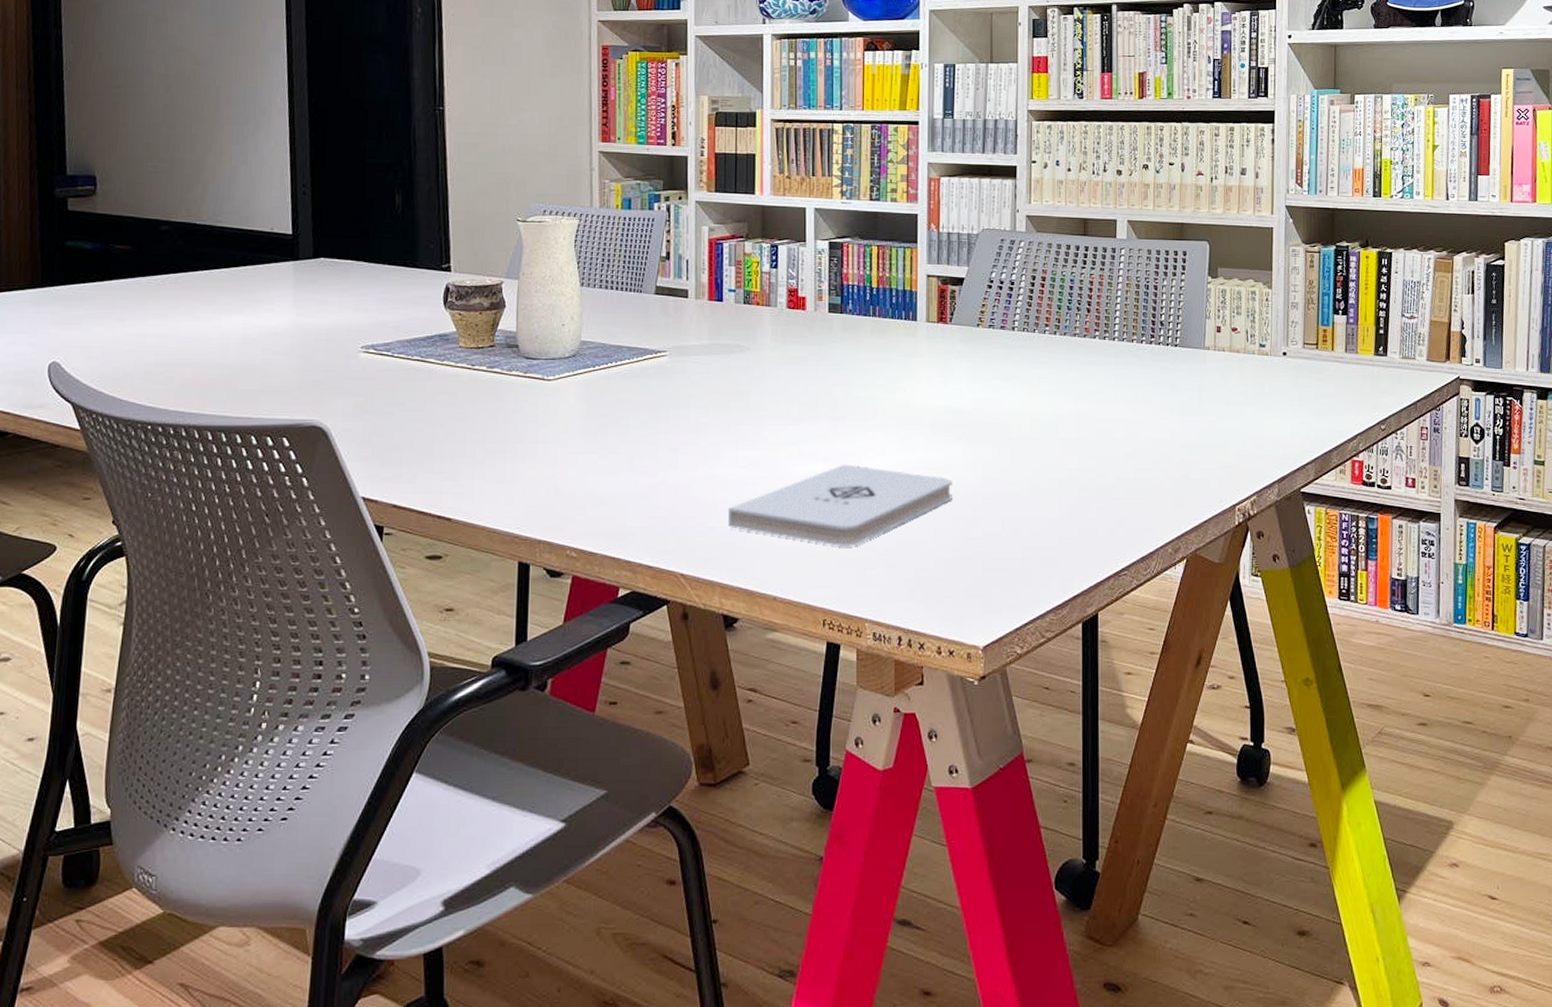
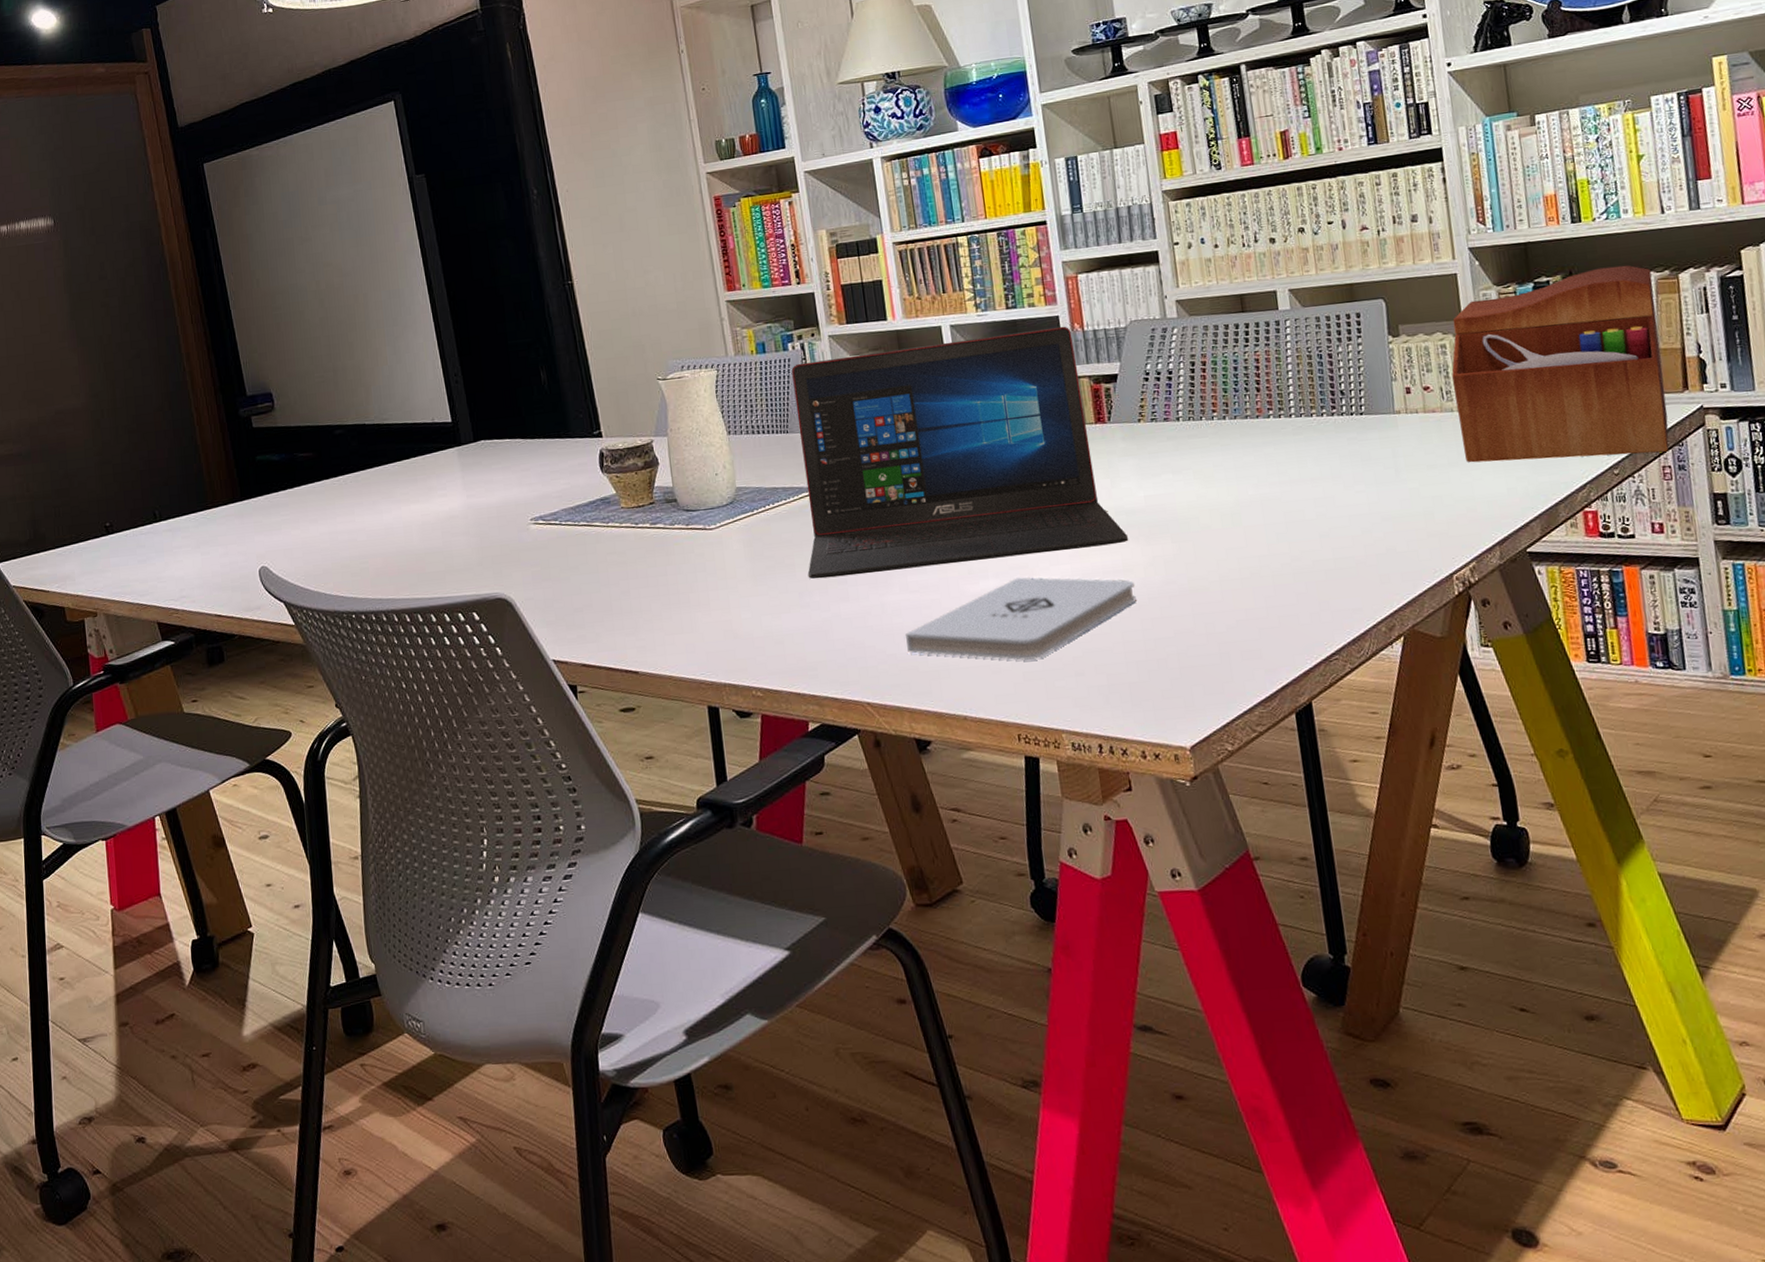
laptop: none [640,224,953,444] -> present [792,326,1129,579]
sewing box: none [1258,241,1432,414] -> present [1451,265,1669,463]

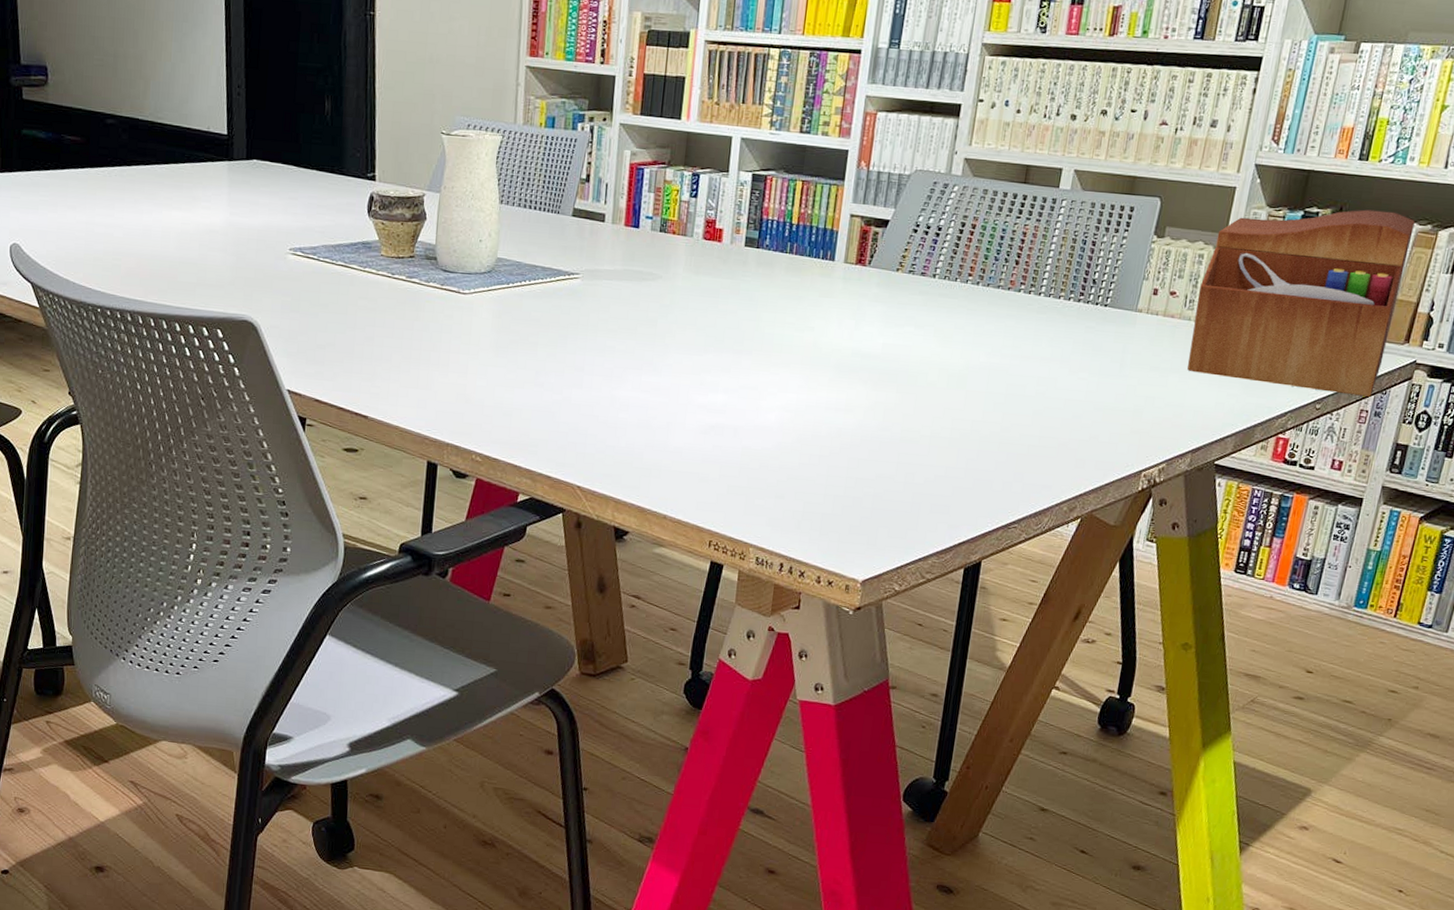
laptop: present [792,326,1129,579] -> none [548,145,858,384]
notepad: present [904,577,1136,660] -> none [626,397,852,476]

